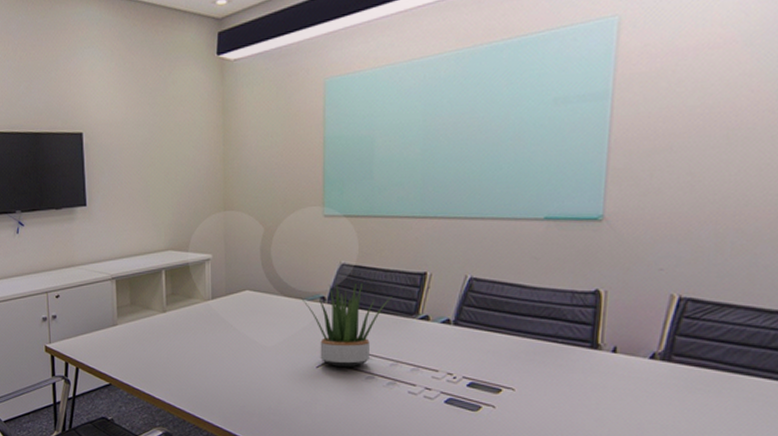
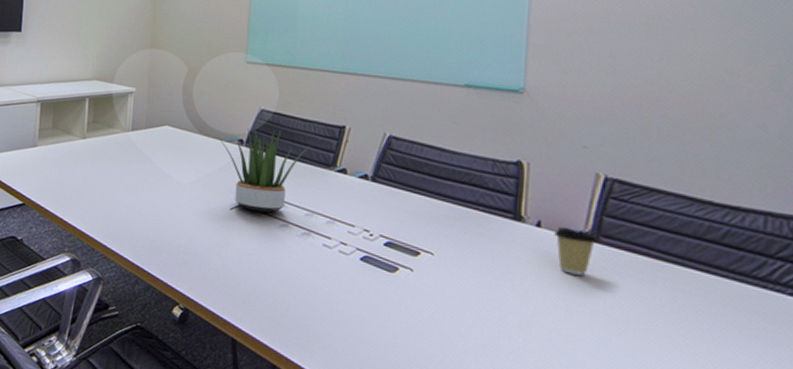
coffee cup: none [629,350,670,394] -> present [554,227,598,276]

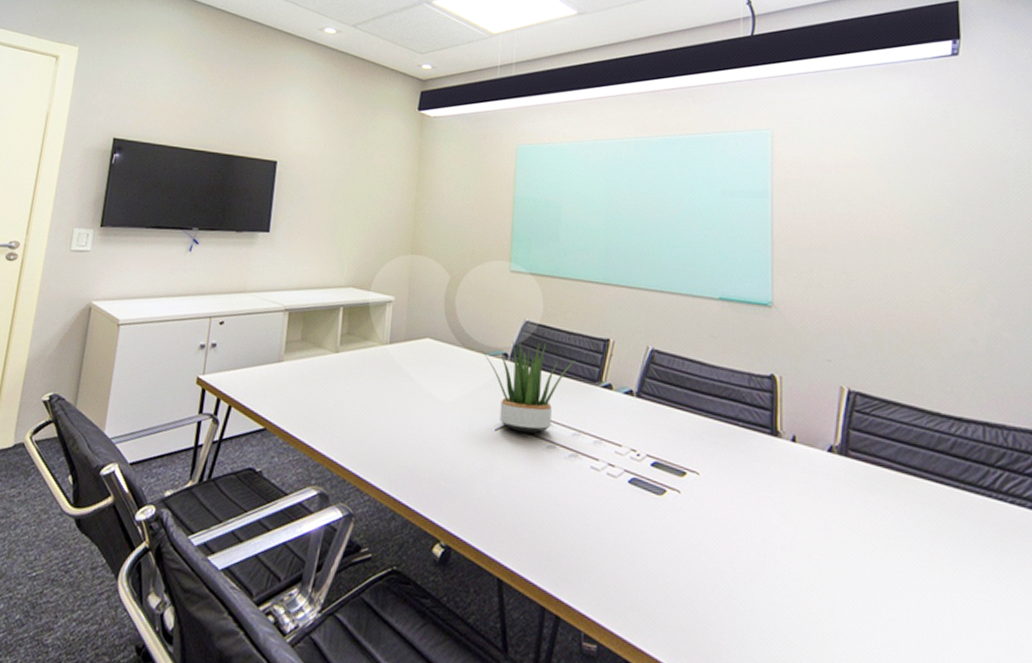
coffee cup: present [554,227,598,276] -> none [808,441,847,491]

